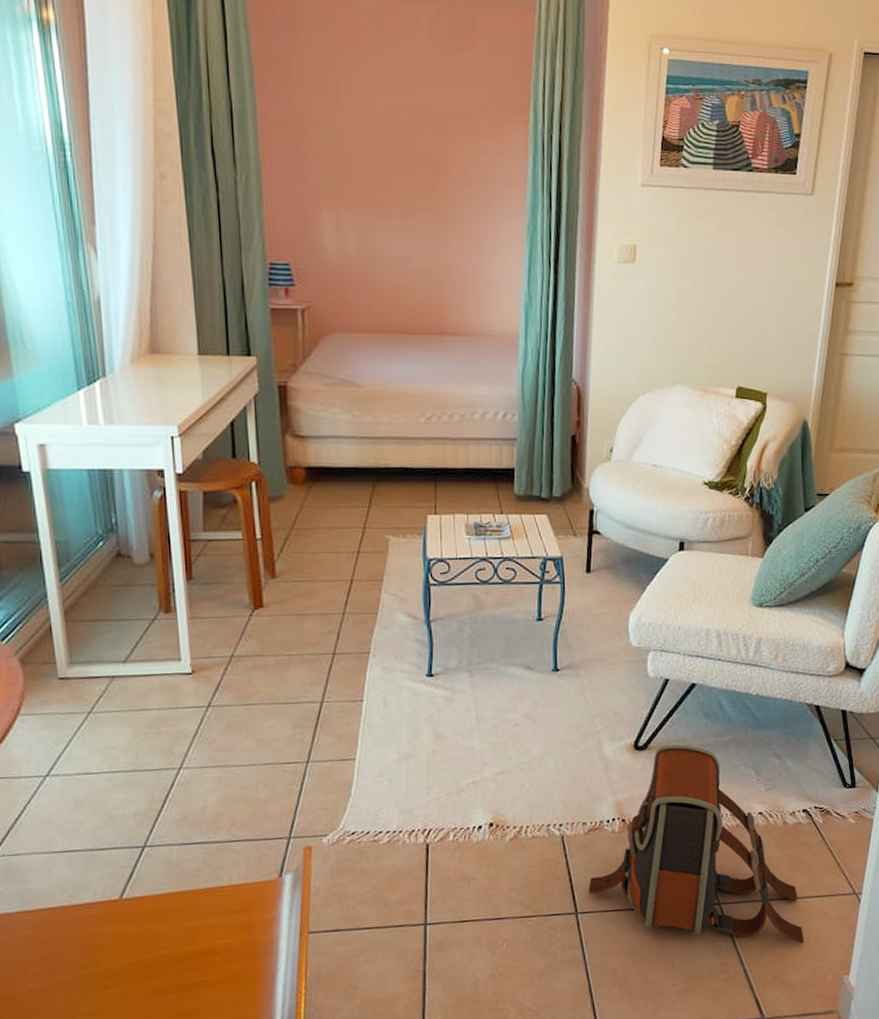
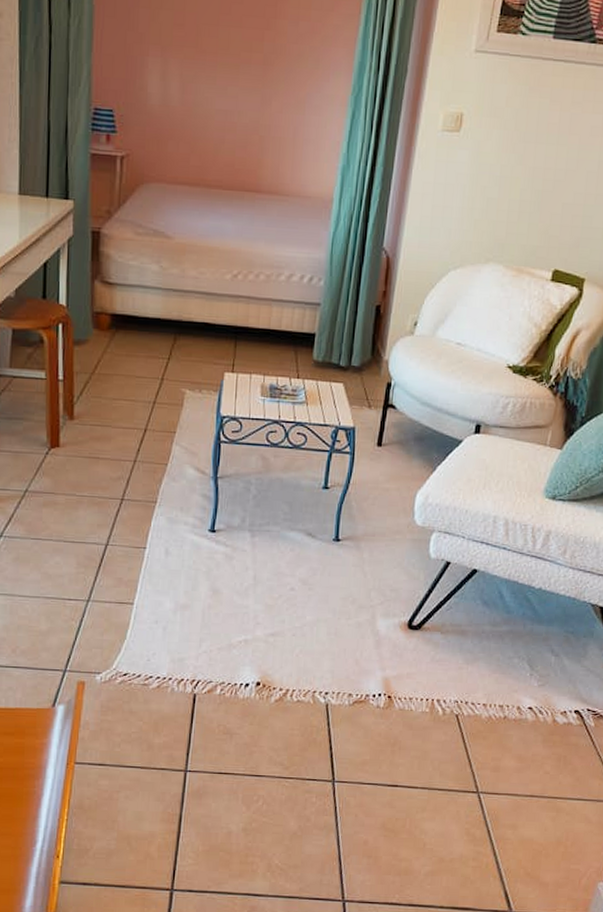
backpack: present [588,744,805,944] -> none [347,628,562,844]

